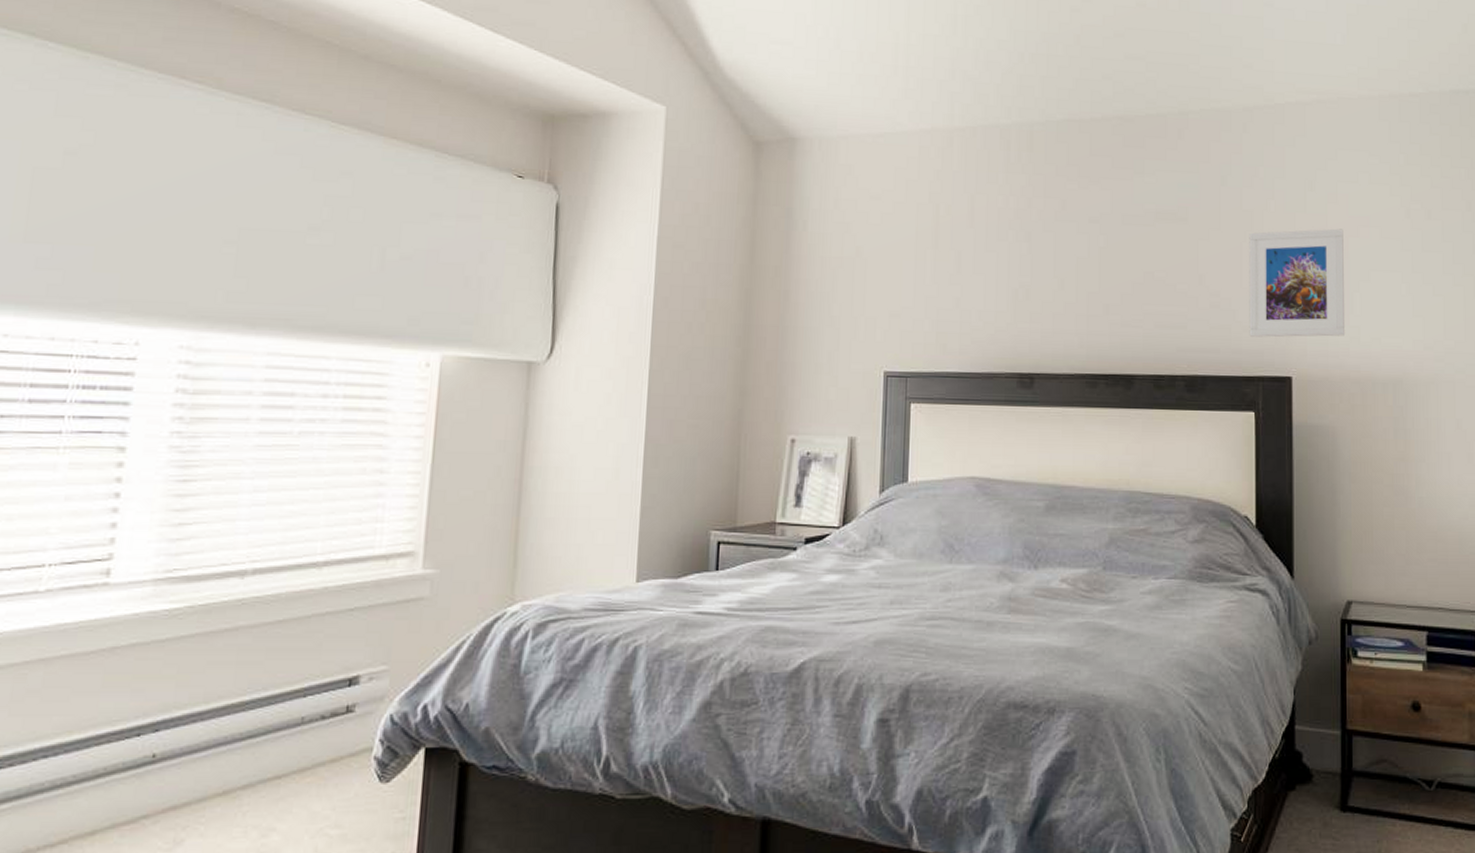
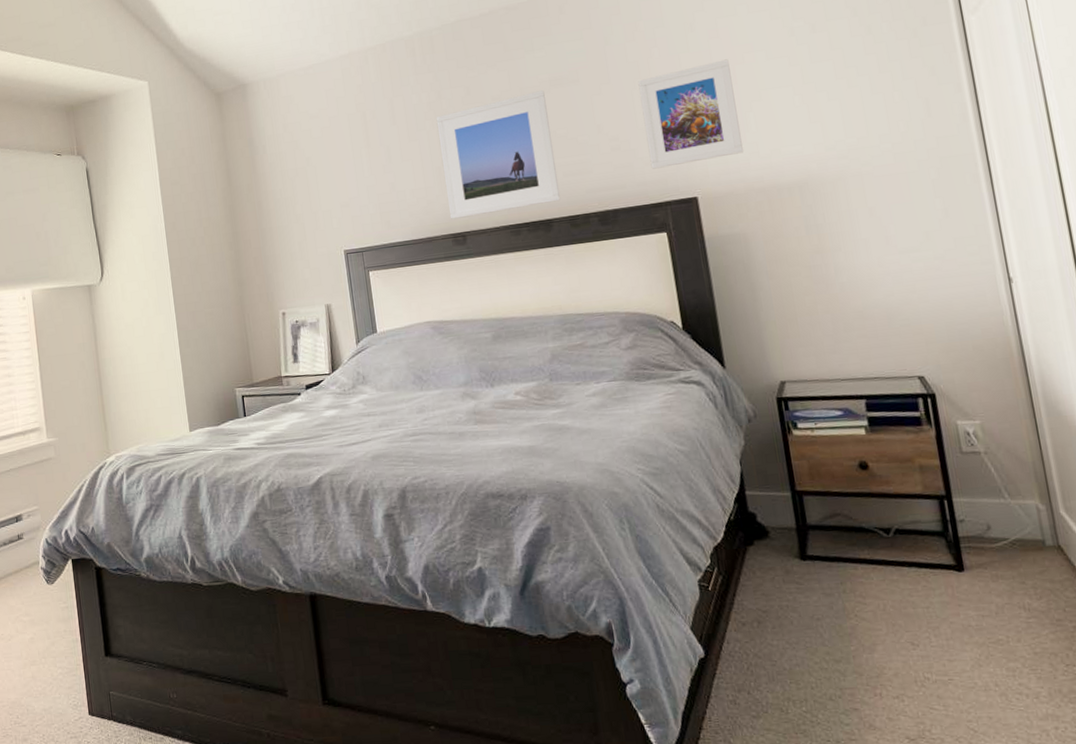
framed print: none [1018,222,1149,356] -> present [436,90,561,219]

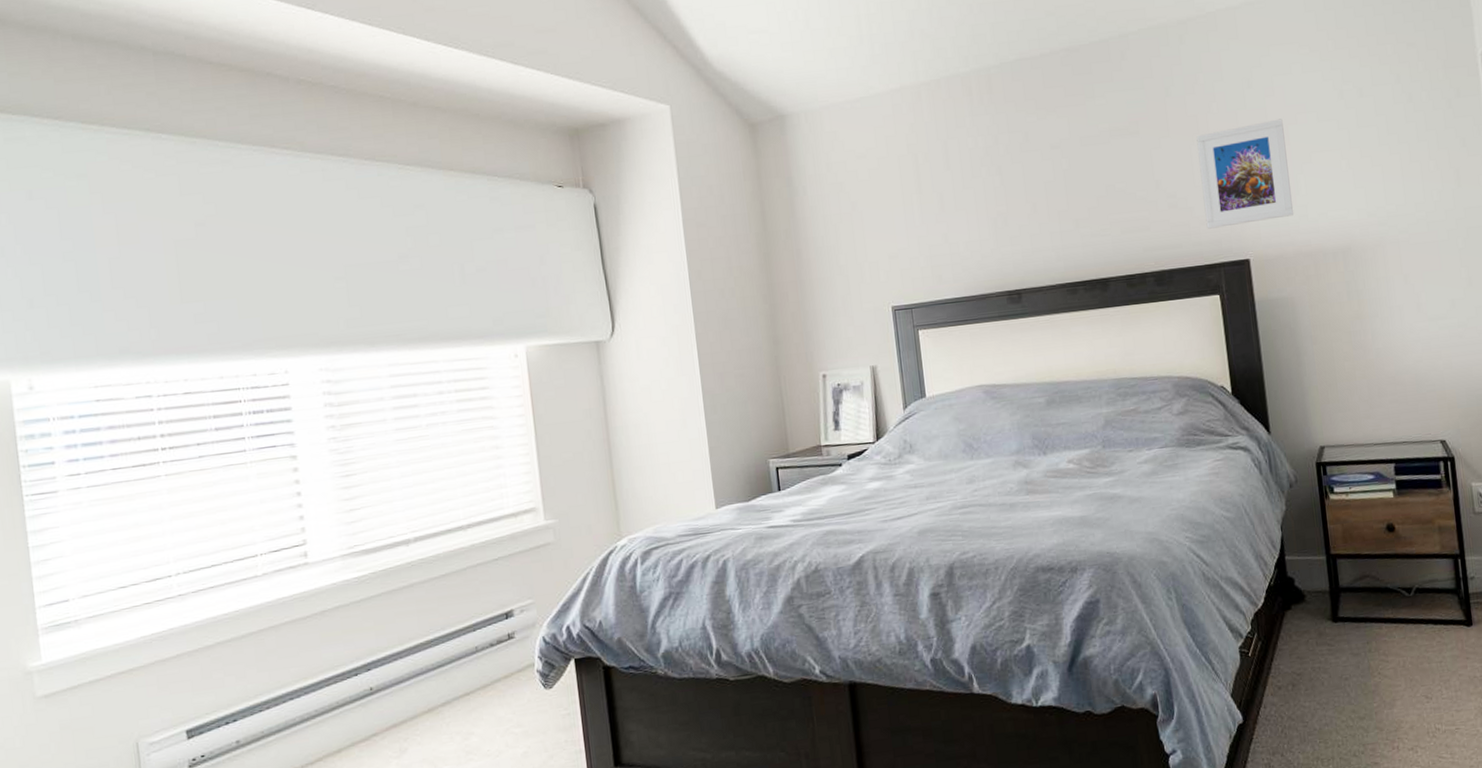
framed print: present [436,90,561,219] -> none [992,141,1118,275]

